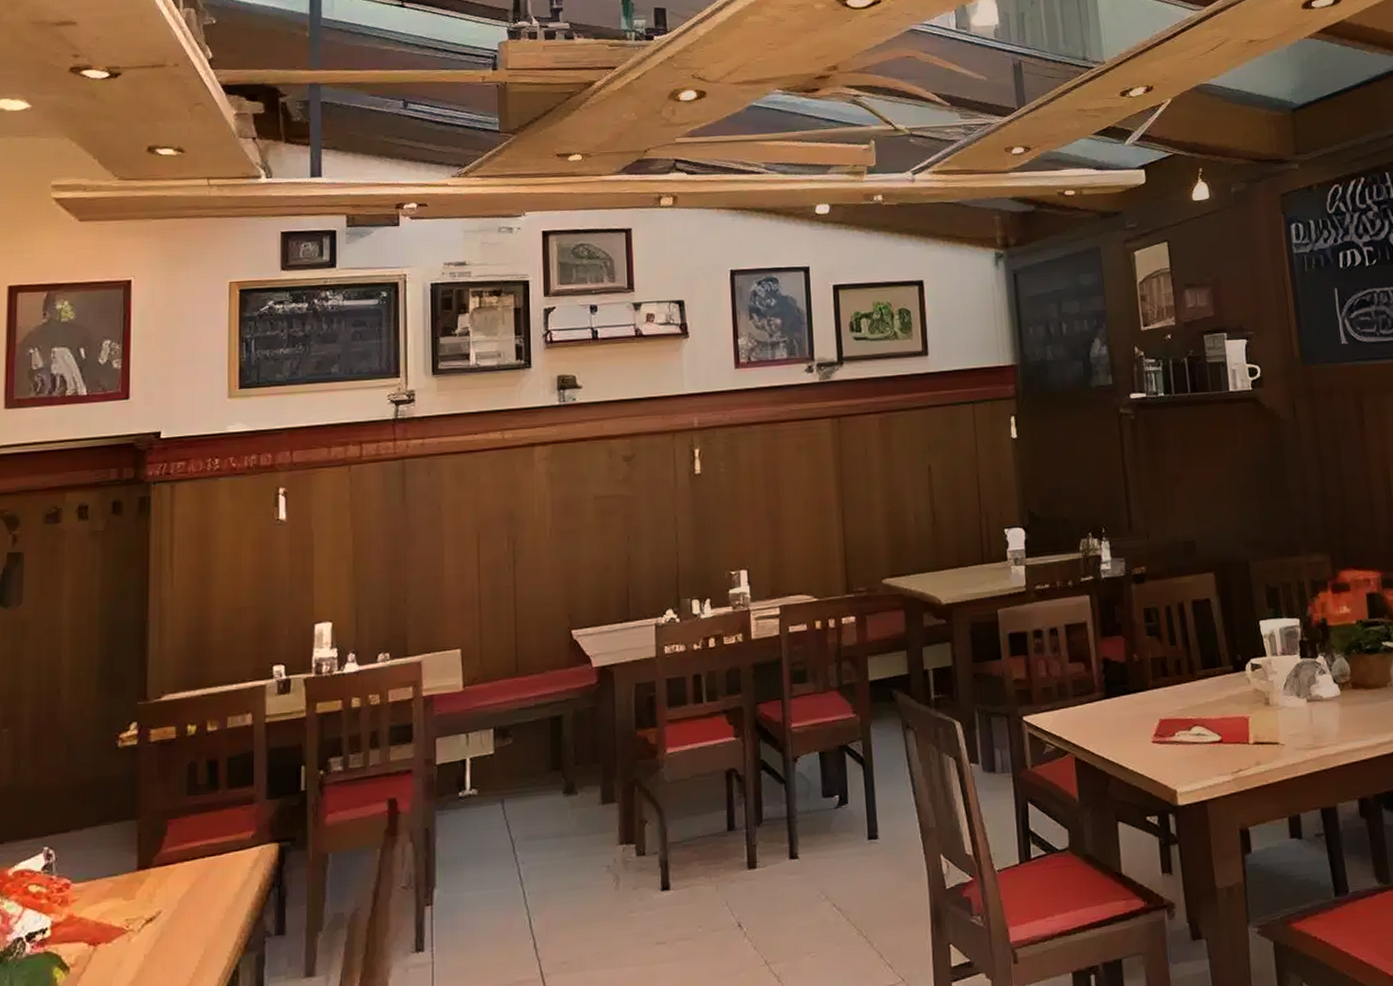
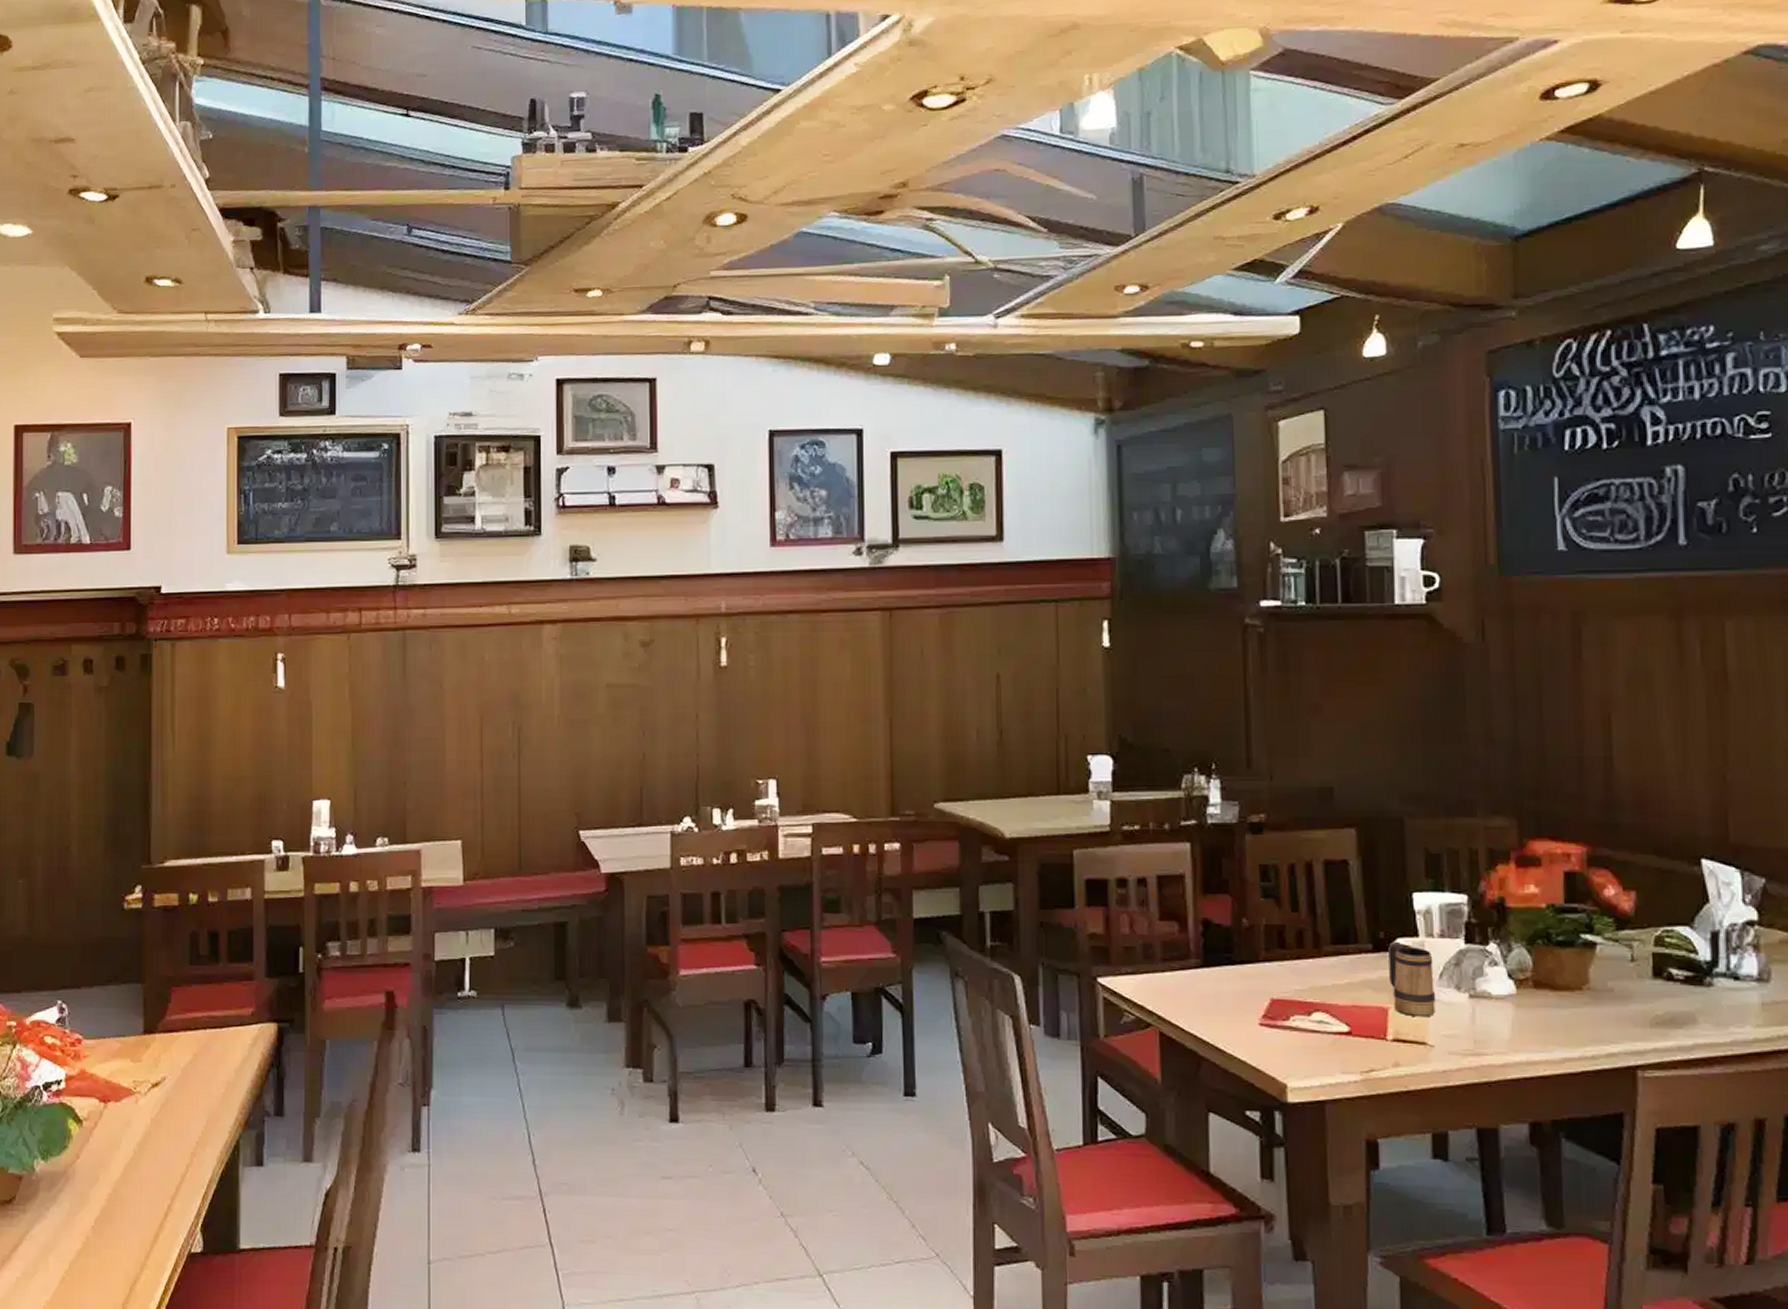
beer mug: none [1245,661,1283,723] -> present [1388,941,1437,1018]

